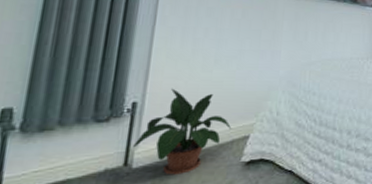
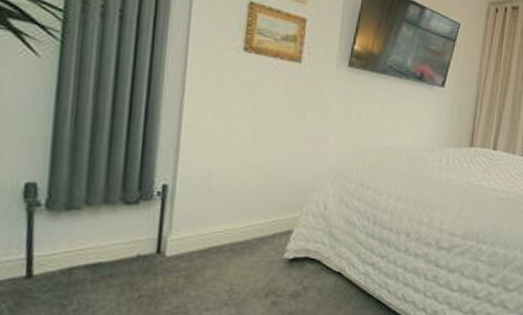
potted plant: present [133,88,232,175] -> none [166,171,273,267]

